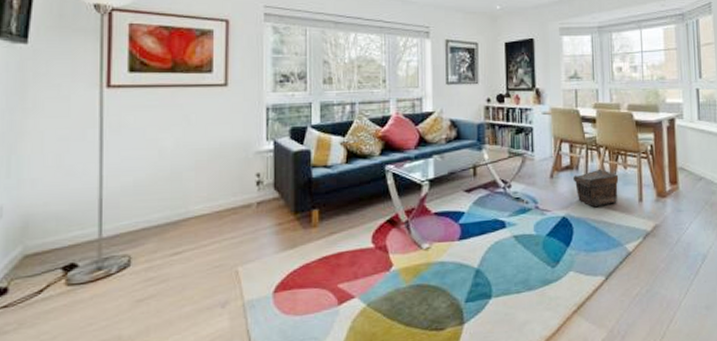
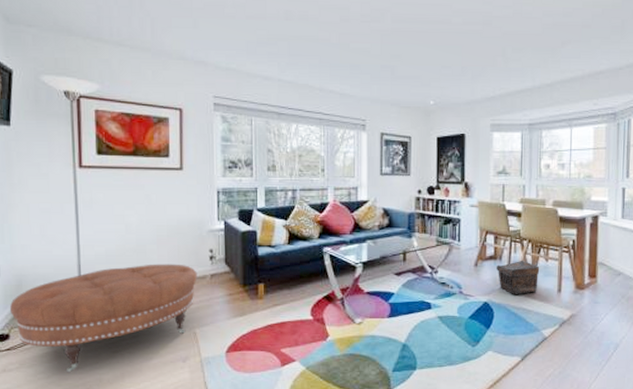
ottoman: none [10,192,242,330] -> present [9,264,197,372]

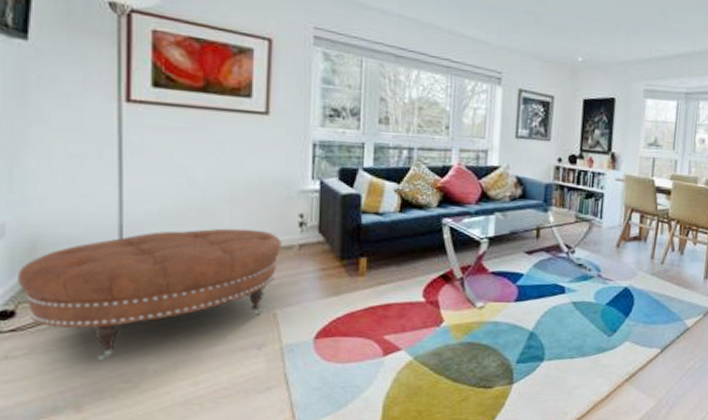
pouch: present [497,260,540,295] -> none [640,242,687,281]

